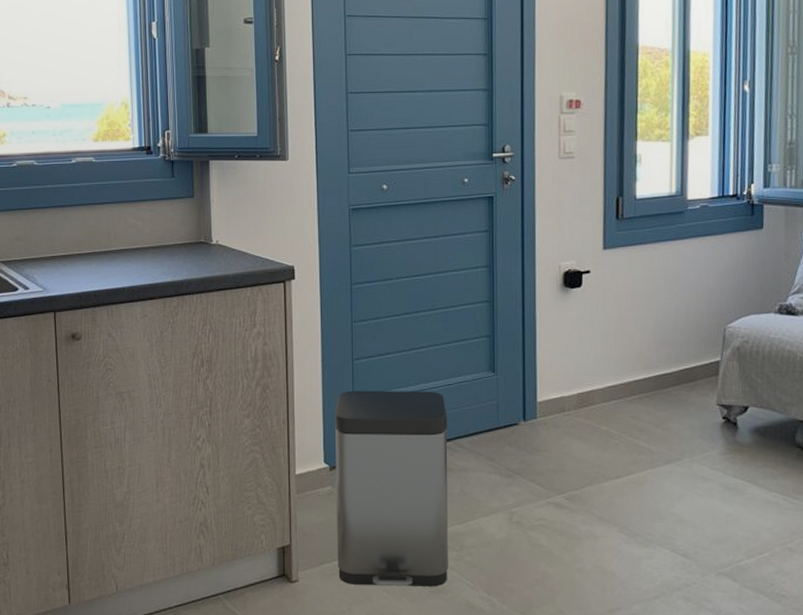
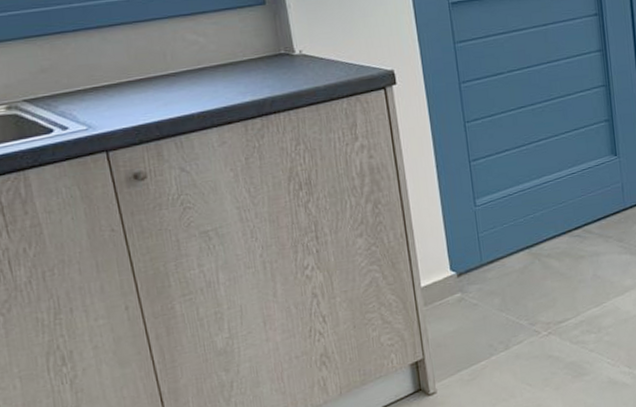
pedal bin: present [334,390,448,587] -> none [456,182,588,386]

